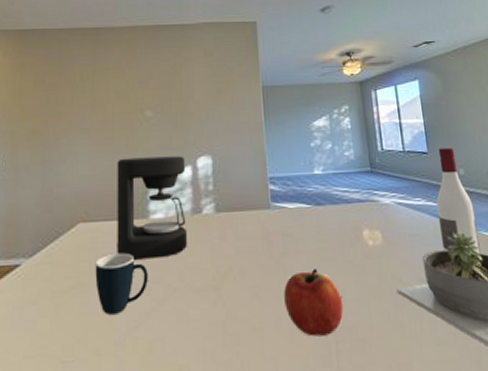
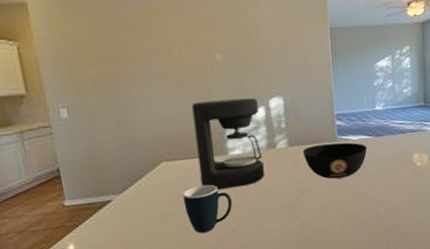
bowl: none [231,211,306,256] -> present [302,142,367,179]
apple: present [284,269,343,337] -> none [347,186,393,235]

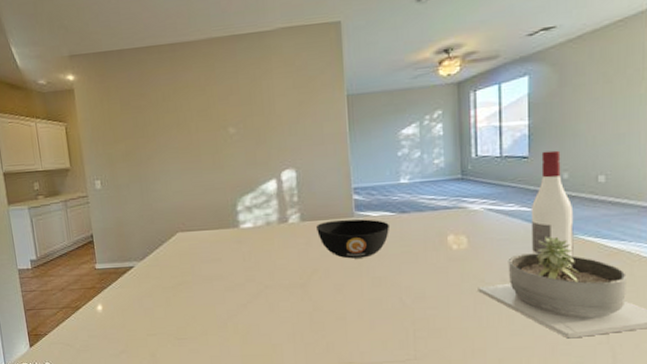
mug: present [182,184,232,233] -> none [196,256,242,305]
coffee maker: present [192,98,264,190] -> none [206,170,275,263]

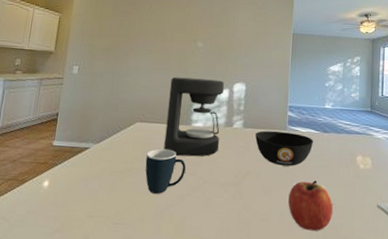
mug: none [196,256,242,305] -> present [145,148,186,194]
coffee maker: none [206,170,275,263] -> present [164,77,224,157]
apple: none [366,270,422,326] -> present [288,180,333,231]

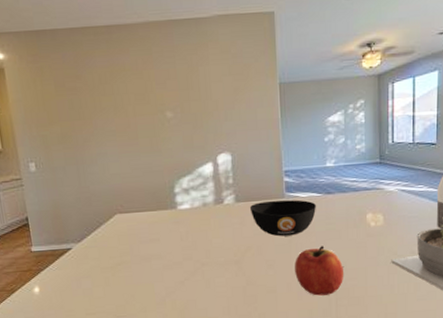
mug: present [145,148,186,194] -> none [134,237,180,283]
coffee maker: present [164,77,224,157] -> none [144,153,211,242]

